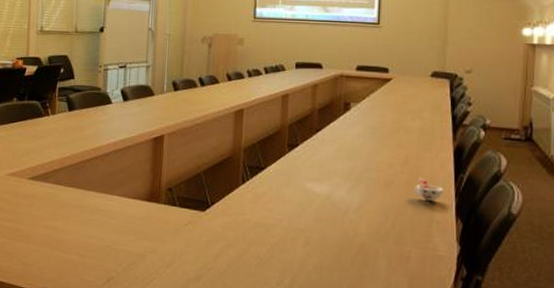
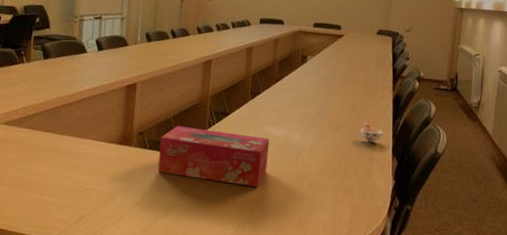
tissue box: none [189,181,311,250] -> present [158,125,270,187]

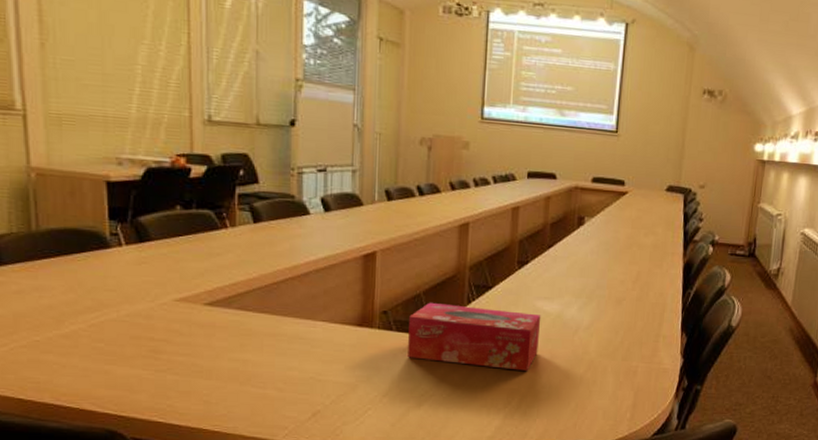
cup: present [359,123,383,142] -> none [644,294,671,317]

